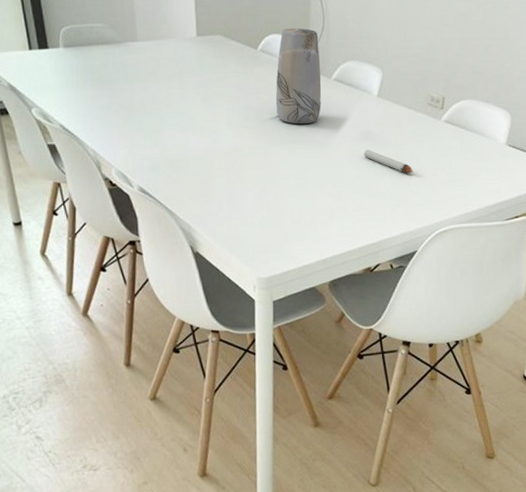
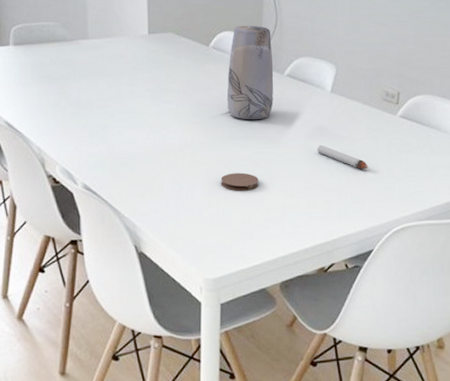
coaster: none [271,176,308,194] -> present [220,173,259,191]

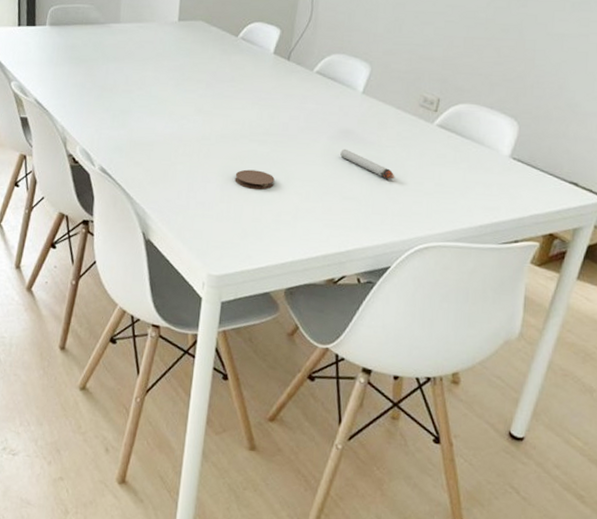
vase: present [227,26,274,120] -> none [250,17,304,117]

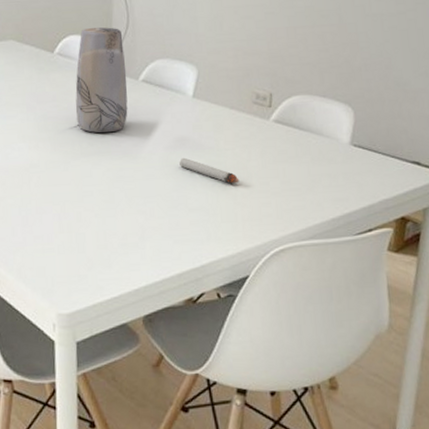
coaster: present [235,169,275,190] -> none [72,192,115,214]
vase: none [250,17,304,117] -> present [75,27,128,134]

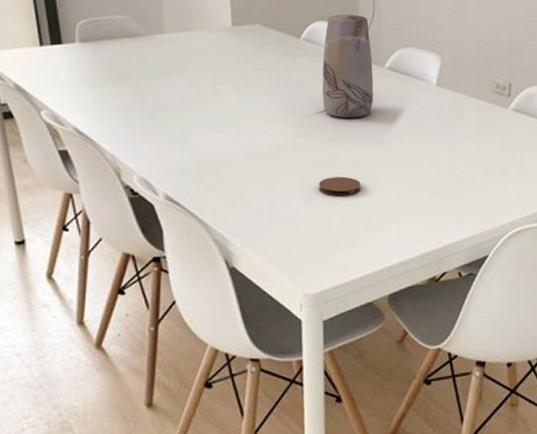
coaster: none [72,192,115,214] -> present [318,176,361,197]
candle: present [179,157,240,184] -> none [423,143,480,169]

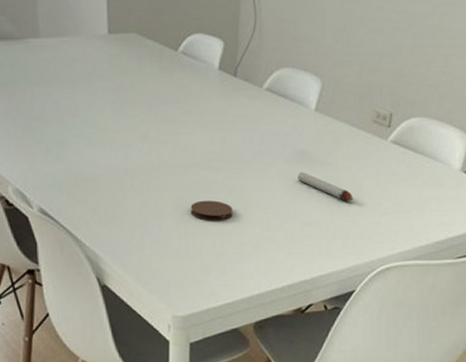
vase: present [322,15,374,119] -> none [198,27,251,141]
candle: none [423,143,480,169] -> present [298,171,354,201]

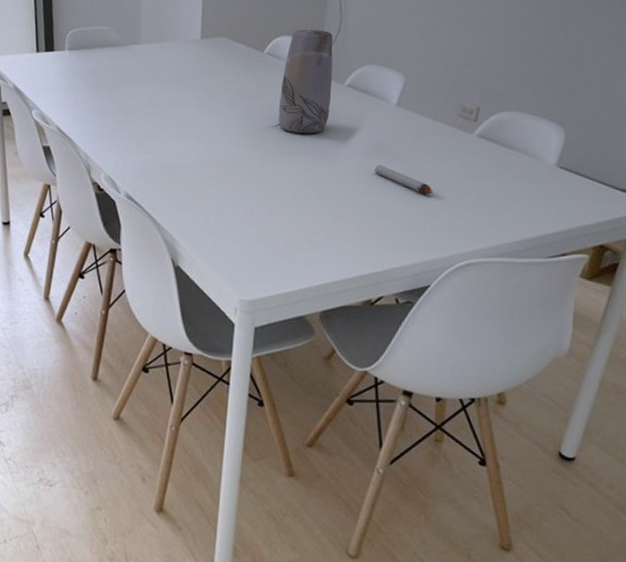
coaster: present [190,200,233,221] -> none [265,190,306,211]
vase: none [198,27,251,141] -> present [279,30,333,134]

